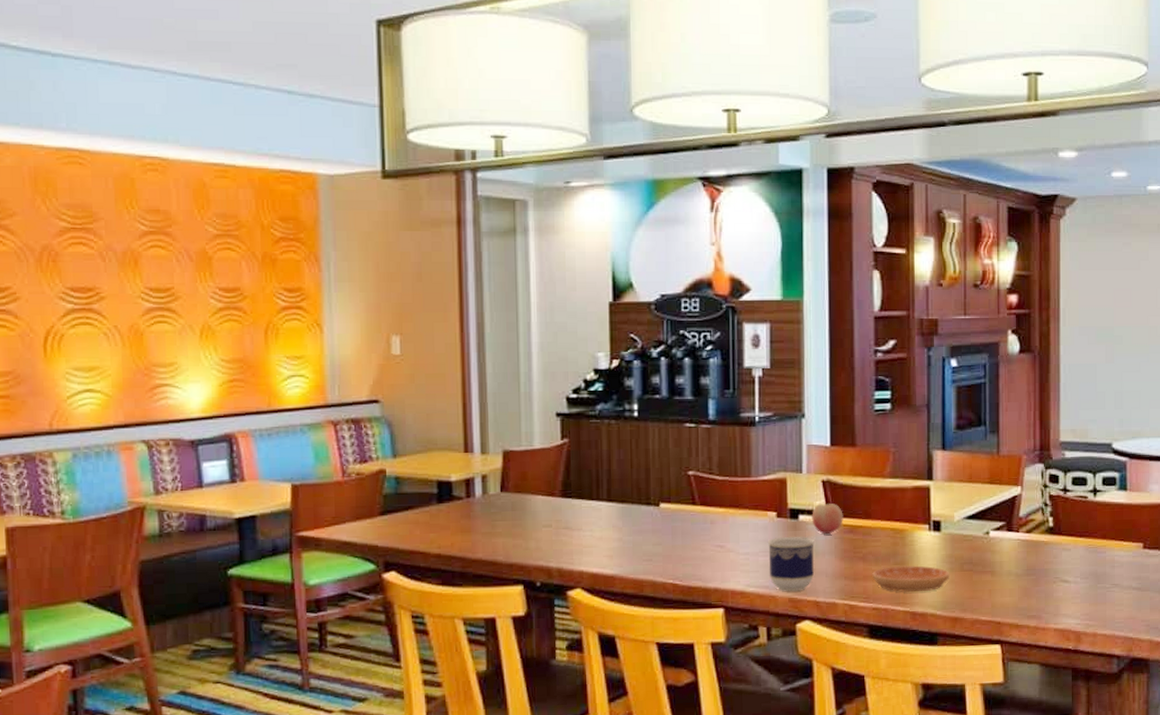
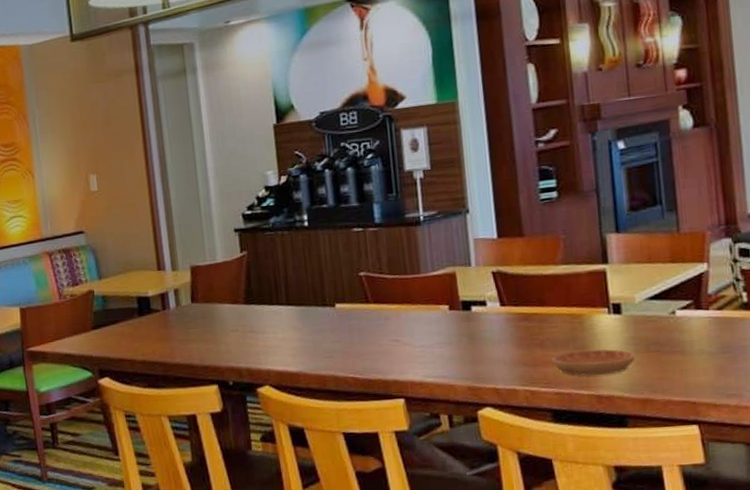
cup: present [767,537,815,591] -> none [441,327,492,380]
fruit: present [812,504,843,534] -> none [484,293,517,323]

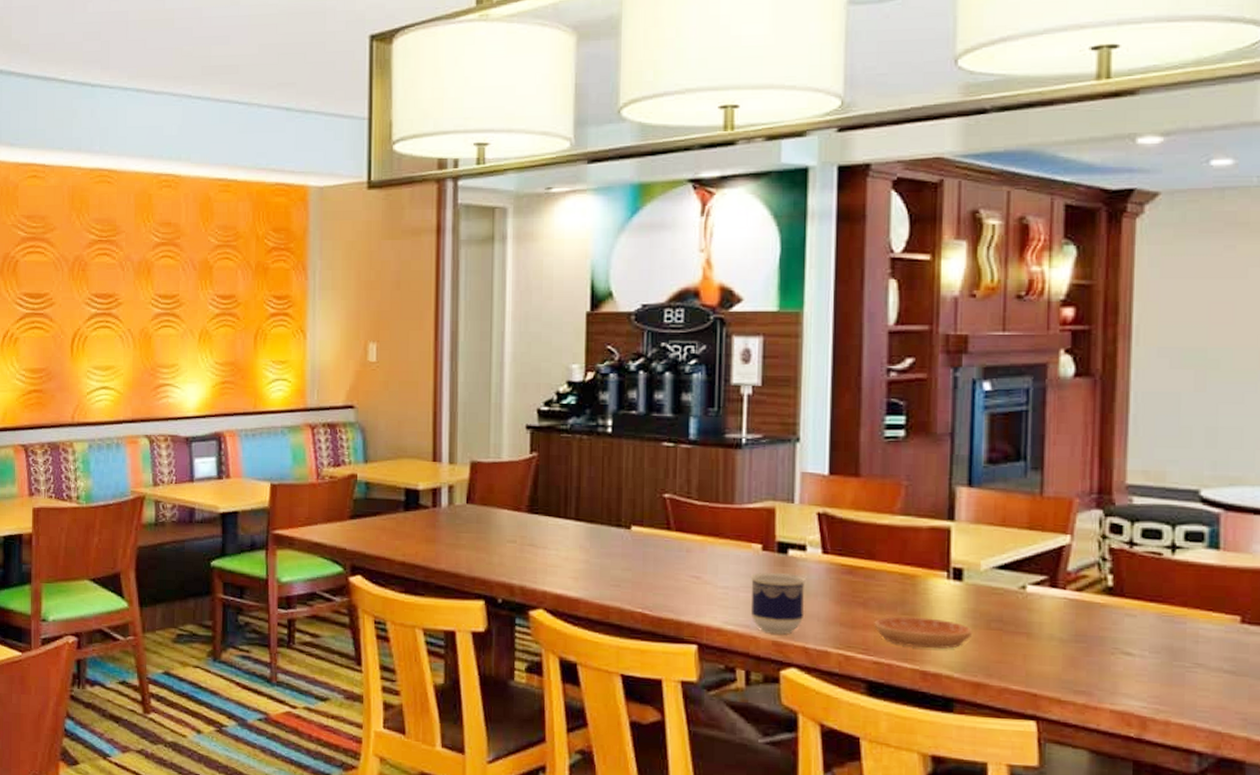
cup: none [441,327,492,380] -> present [750,573,806,634]

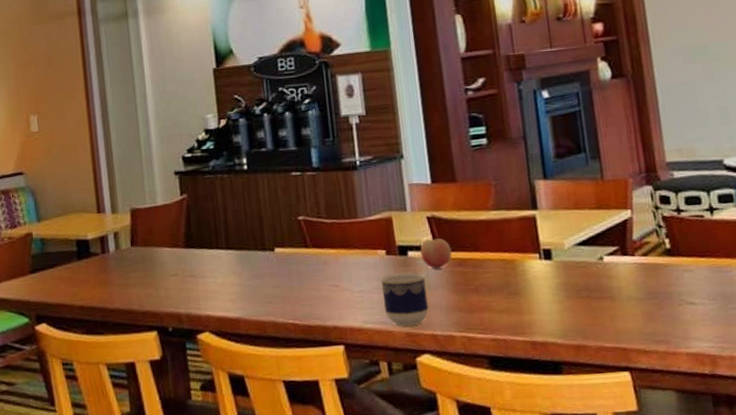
fruit: none [803,539,842,573] -> present [420,238,452,268]
saucer: present [874,616,973,649] -> none [486,295,567,322]

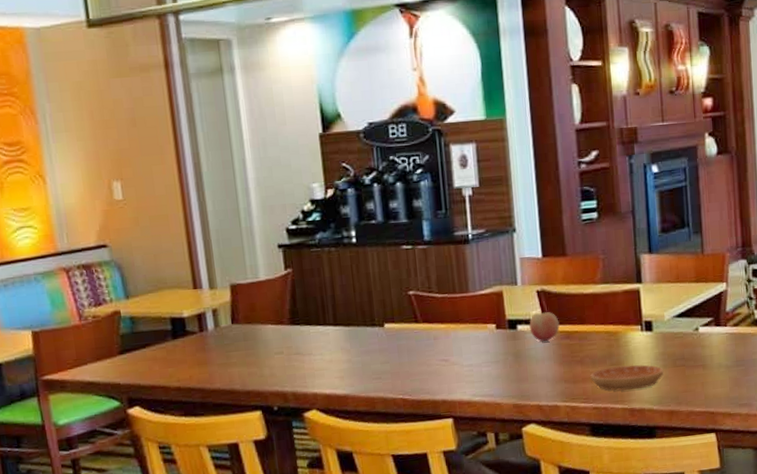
cup: present [379,272,429,326] -> none [489,345,536,398]
saucer: none [486,295,567,322] -> present [590,364,664,391]

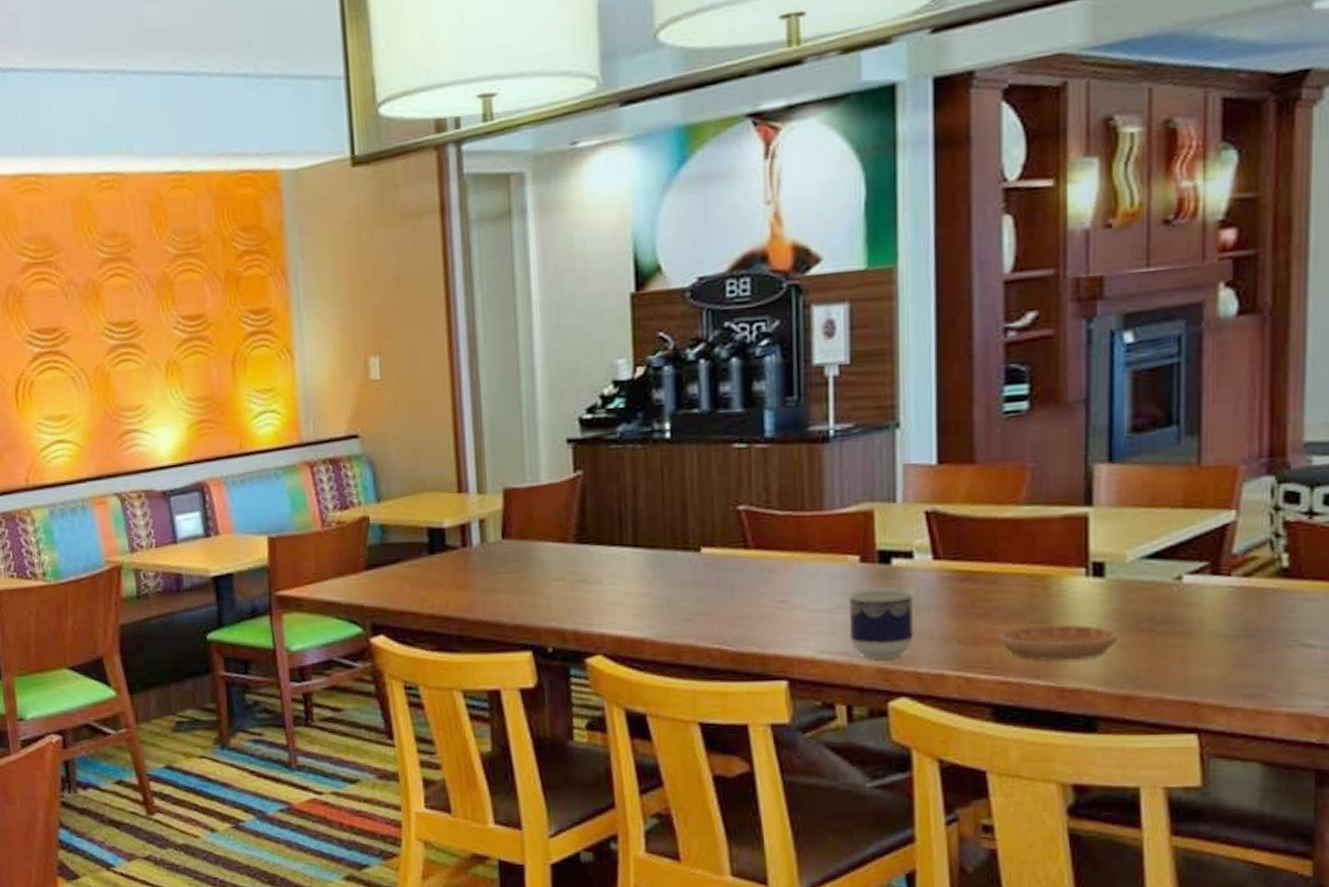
cup: none [489,345,536,398] -> present [847,587,915,659]
fruit: present [529,312,560,341] -> none [910,542,956,583]

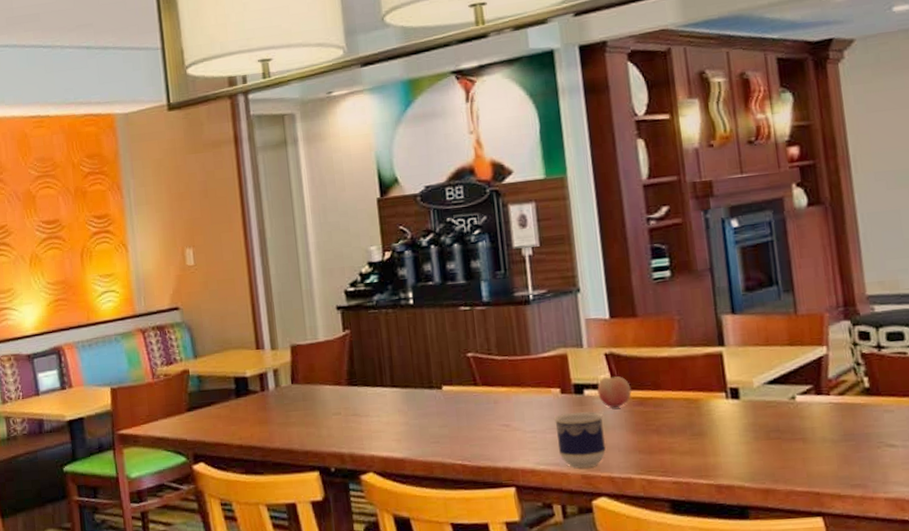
fruit: none [910,542,956,583] -> present [597,376,632,408]
saucer: present [999,624,1119,661] -> none [668,436,756,464]

